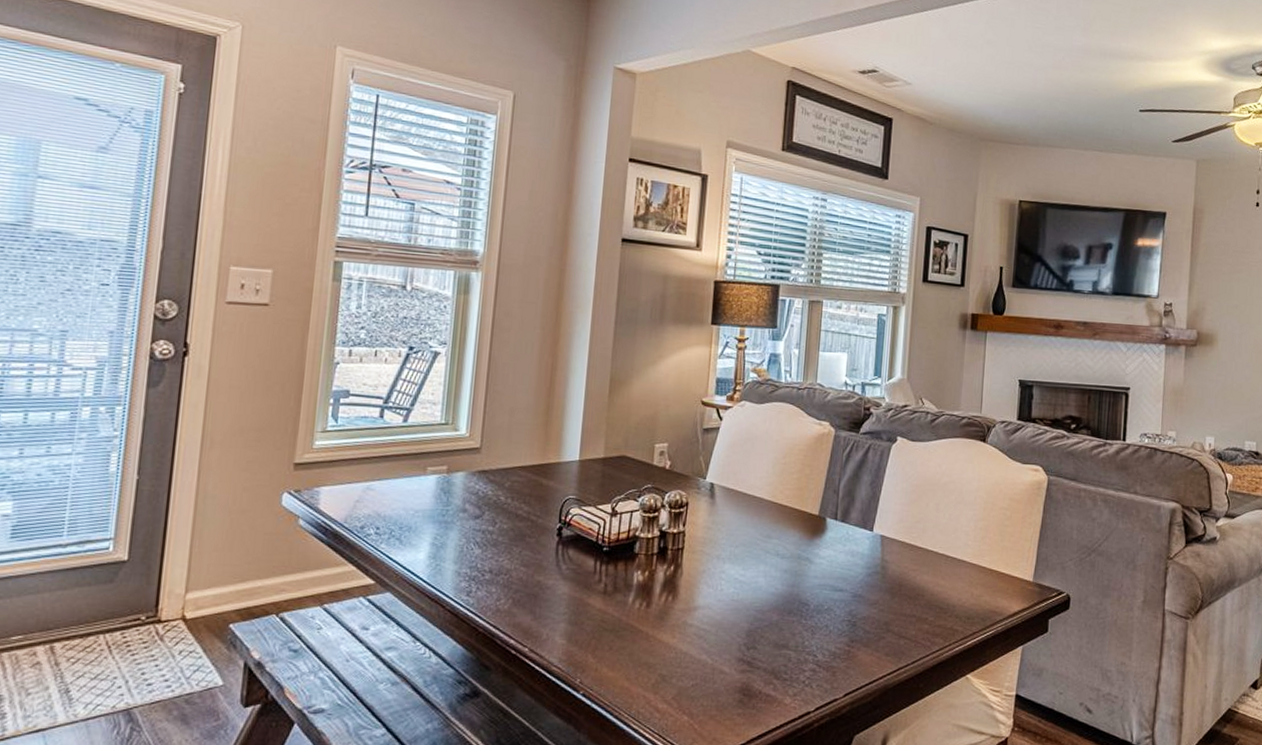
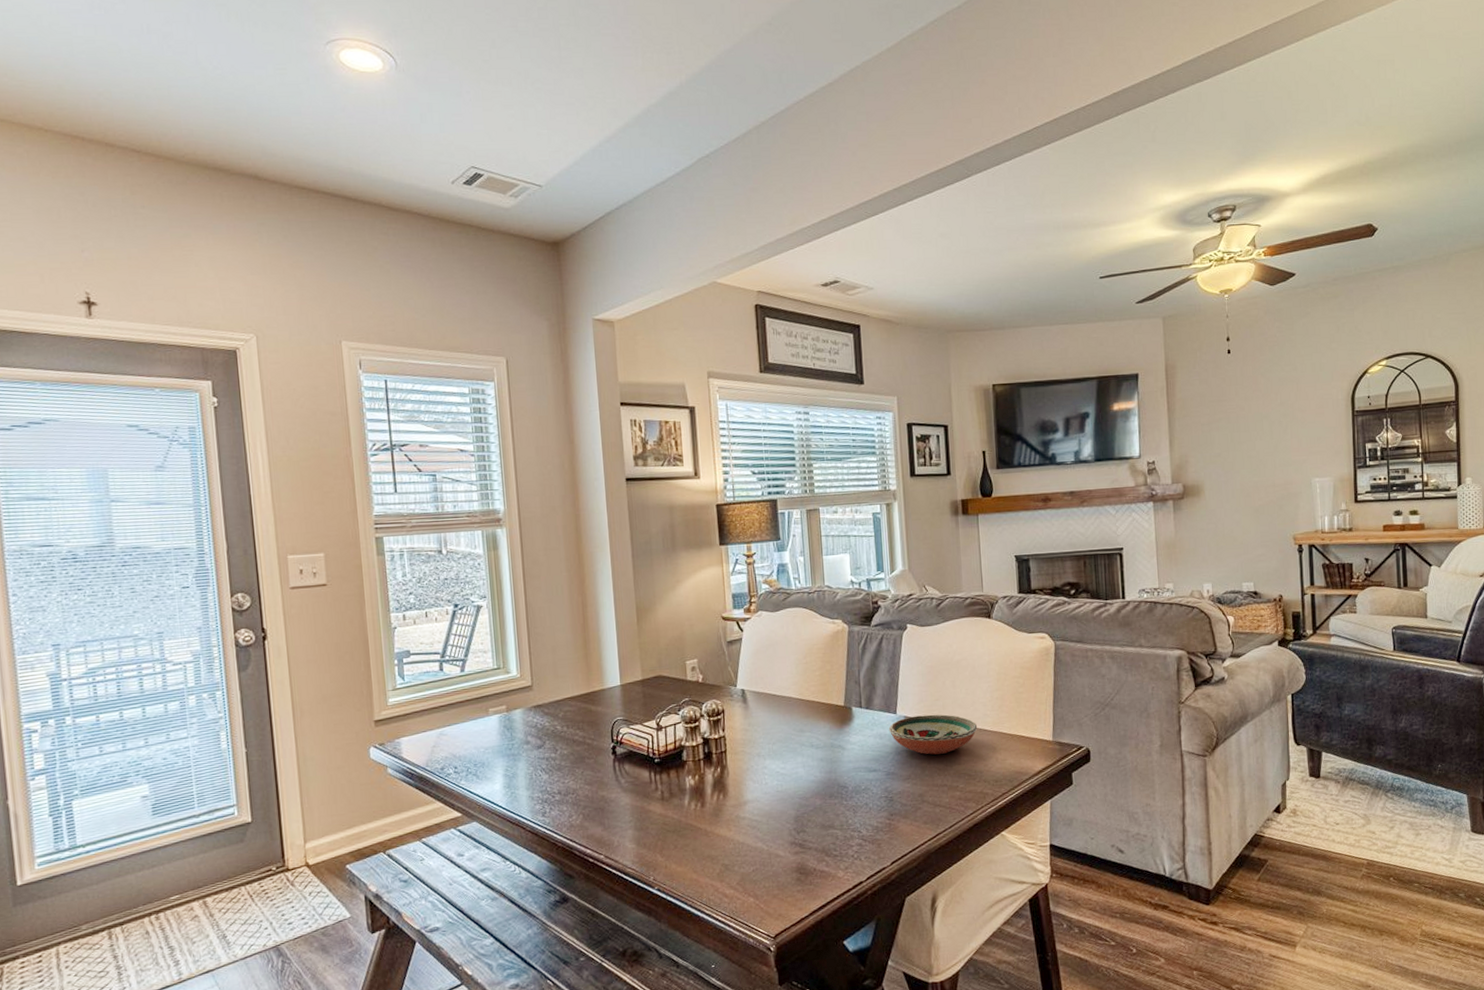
decorative bowl: none [862,536,957,581] -> present [888,714,978,755]

